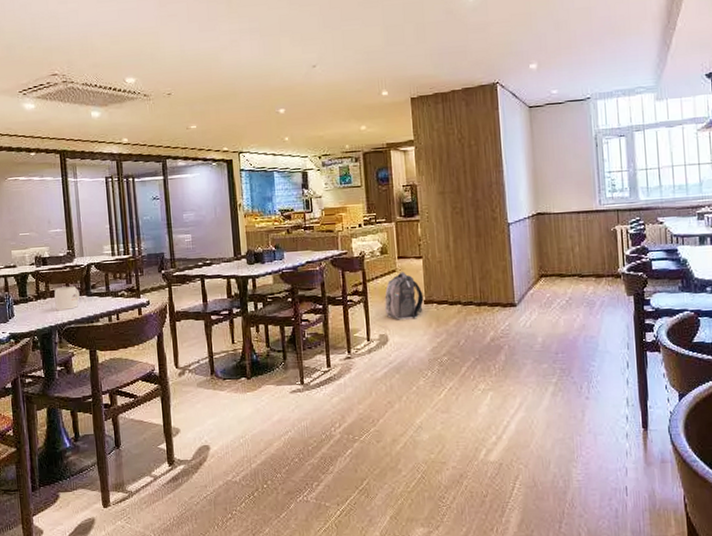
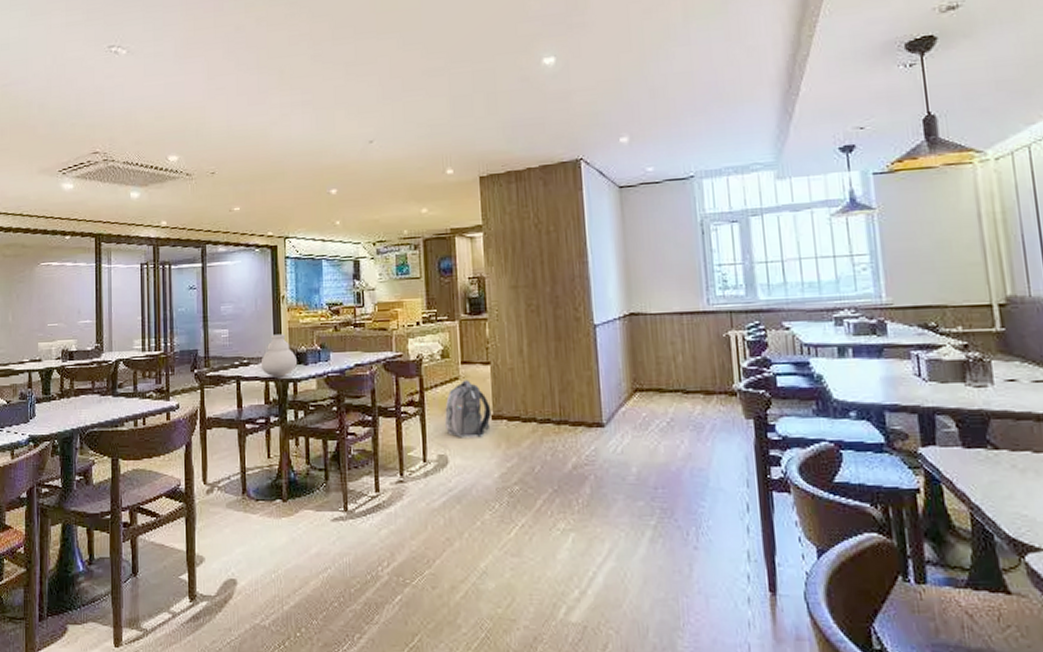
mug: present [54,286,80,311] -> none [79,385,105,412]
vase: none [222,237,255,275] -> present [260,334,297,377]

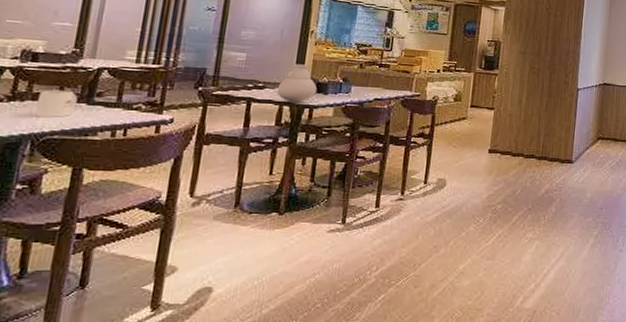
mug: none [79,385,105,412] -> present [35,90,78,118]
backpack: present [444,380,492,438] -> none [447,120,489,167]

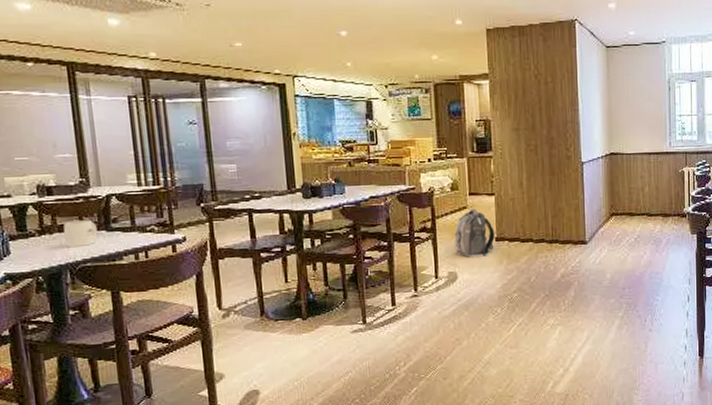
vase: present [276,64,317,103] -> none [273,169,311,209]
backpack: none [447,120,489,167] -> present [454,208,495,258]

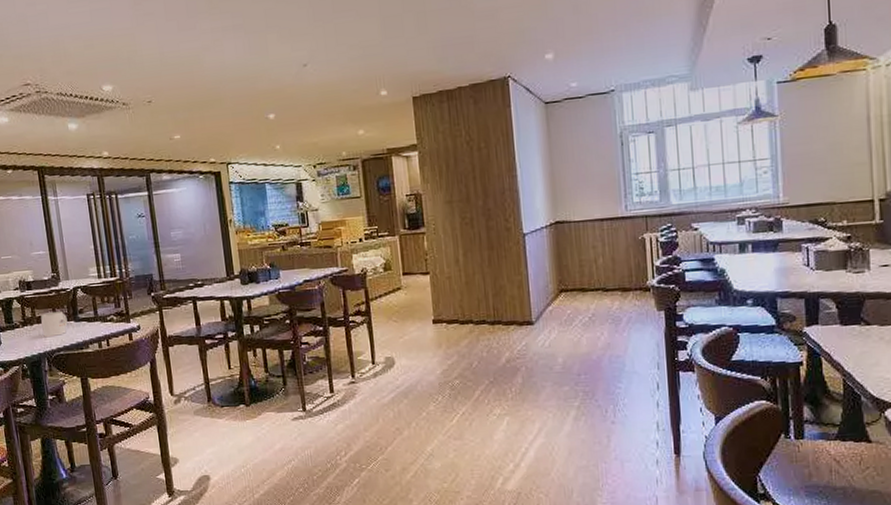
backpack: present [454,208,495,258] -> none [389,289,432,342]

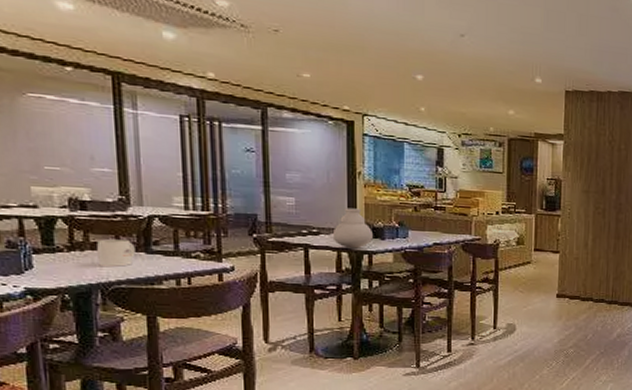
vase: none [214,255,249,296] -> present [332,208,372,249]

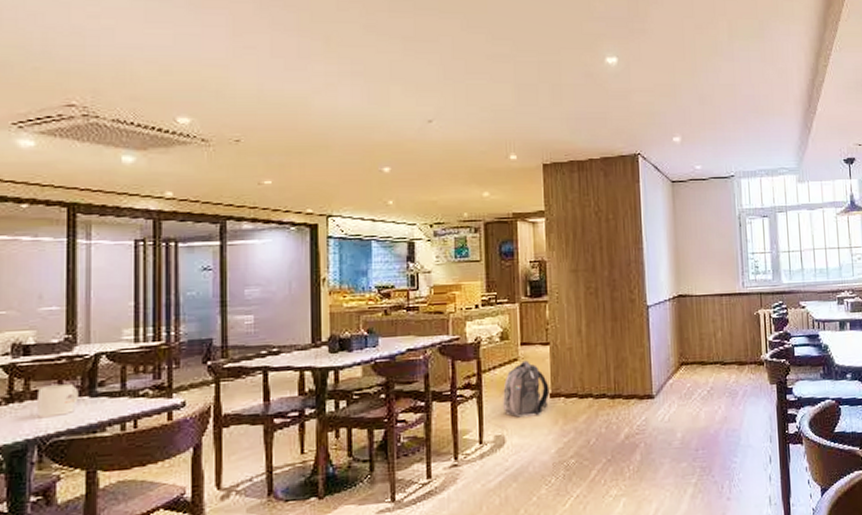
vase: present [332,208,372,249] -> none [294,319,339,366]
backpack: none [515,264,557,311] -> present [502,360,550,418]

